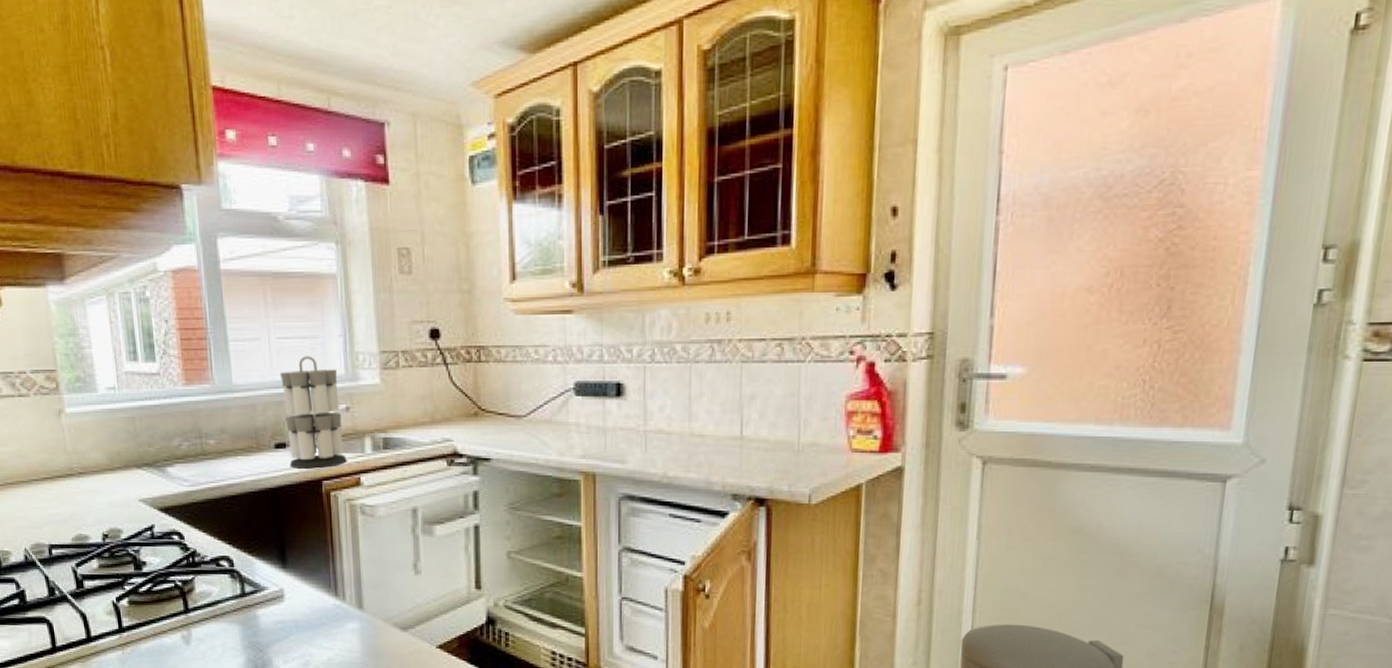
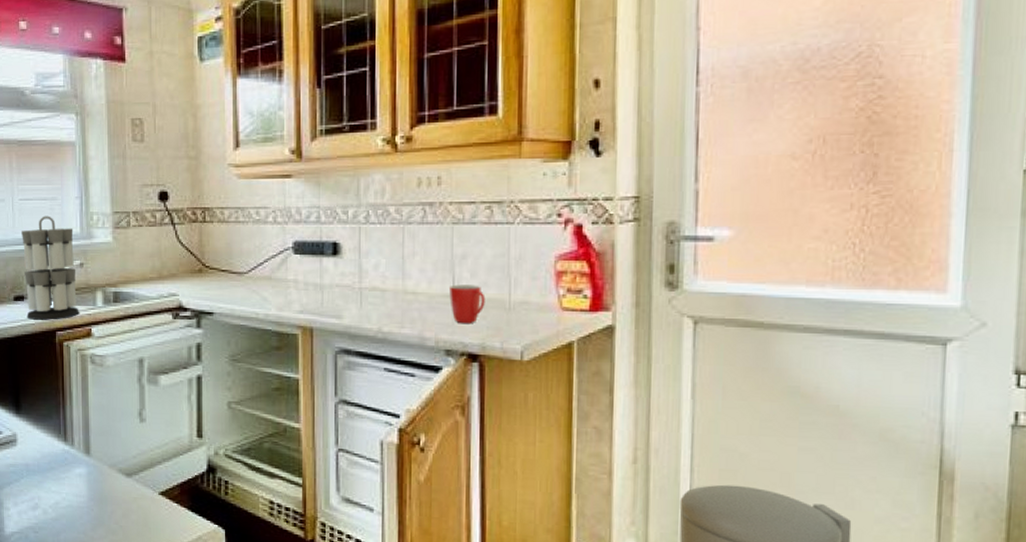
mug: none [736,426,774,466] -> present [448,284,486,323]

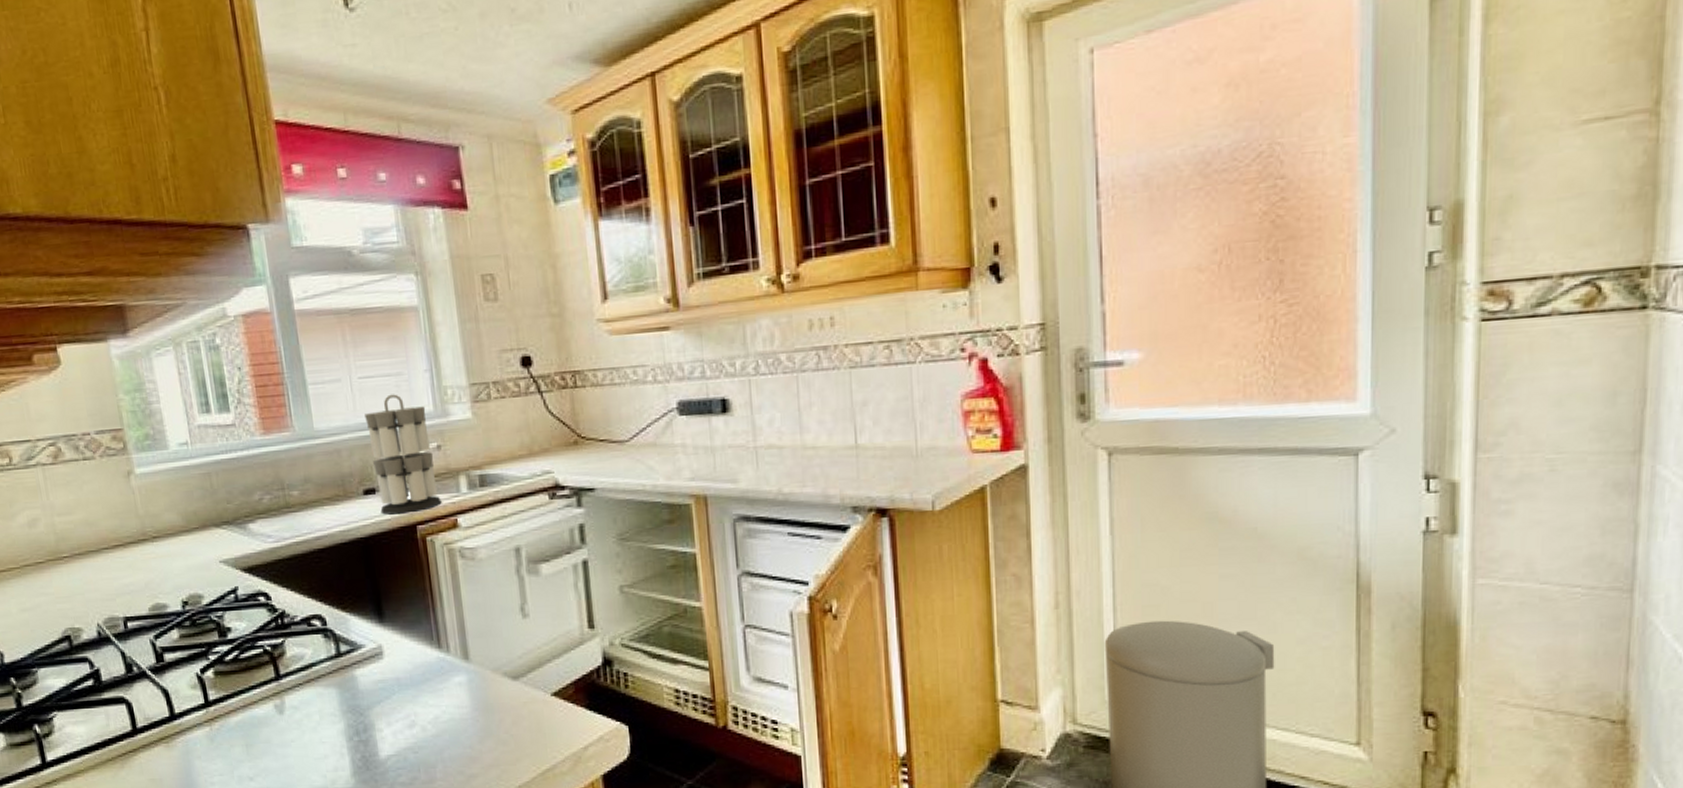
mug: present [448,284,486,323] -> none [850,433,891,476]

